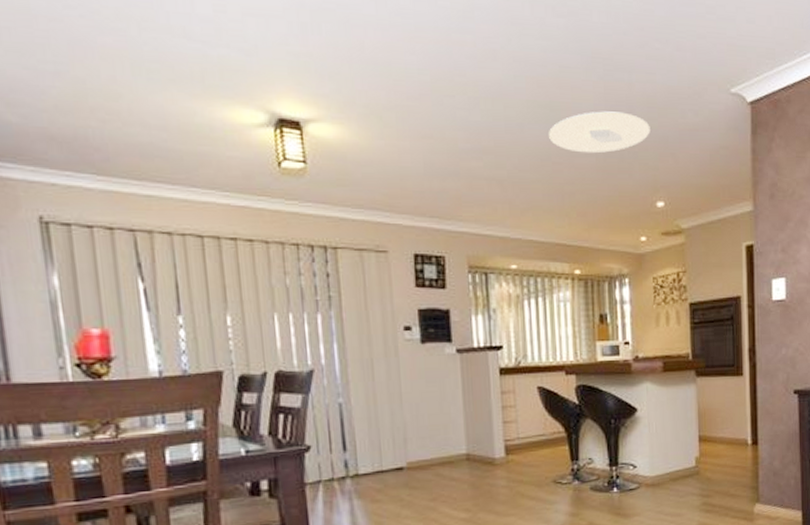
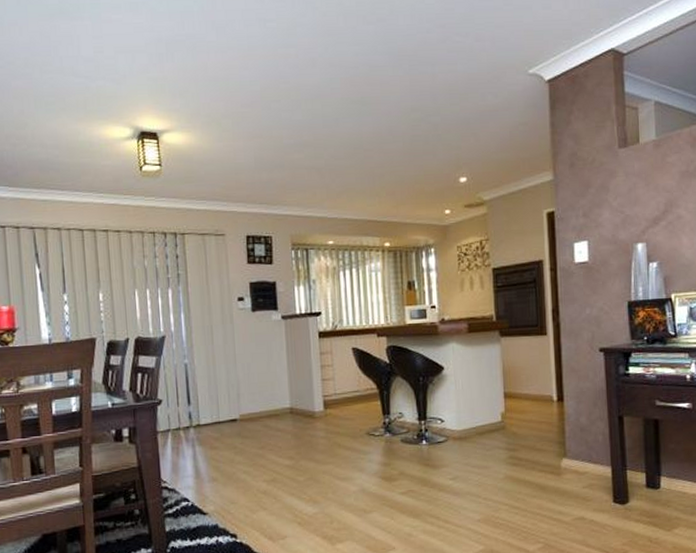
ceiling light: present [549,111,650,154] -> none [361,100,453,140]

